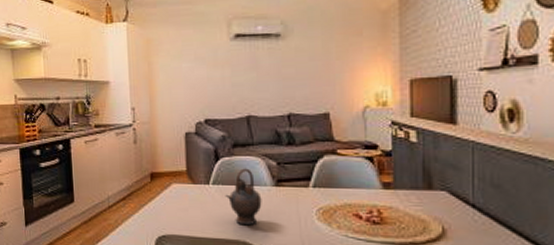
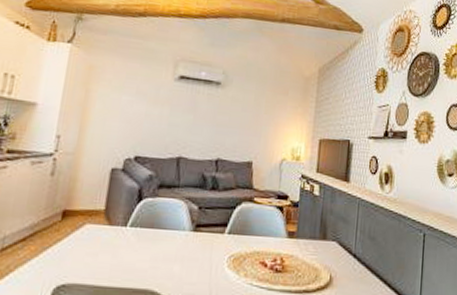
teapot: present [225,168,262,226] -> none [141,210,178,273]

